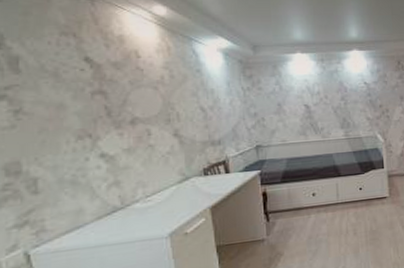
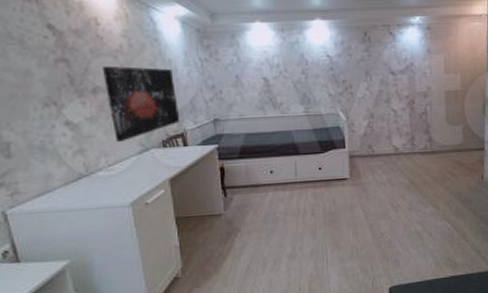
wall art: none [141,96,222,173] -> present [101,65,181,143]

